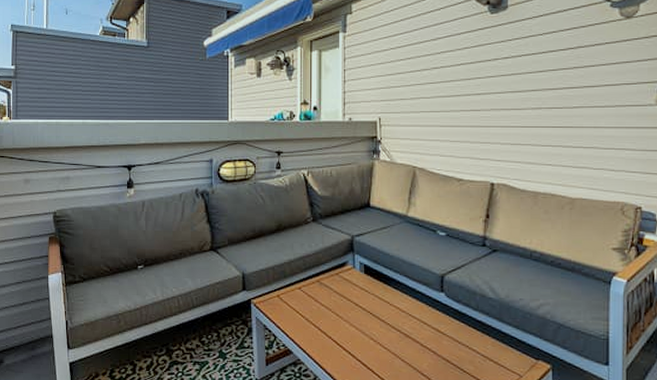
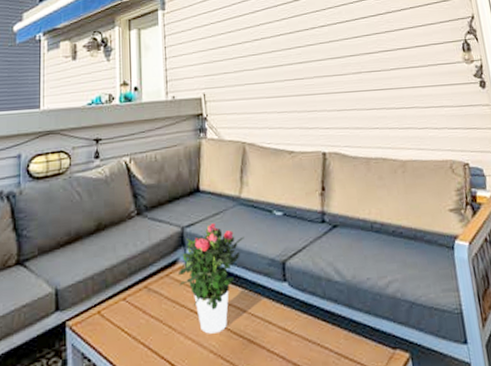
potted flower: none [346,236,408,325] -> present [177,223,245,334]

